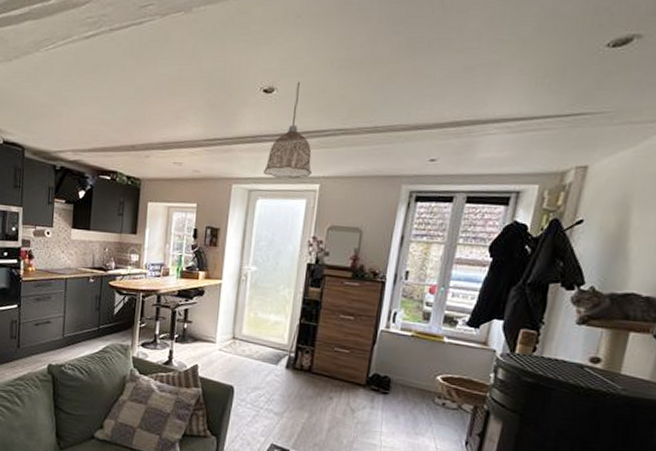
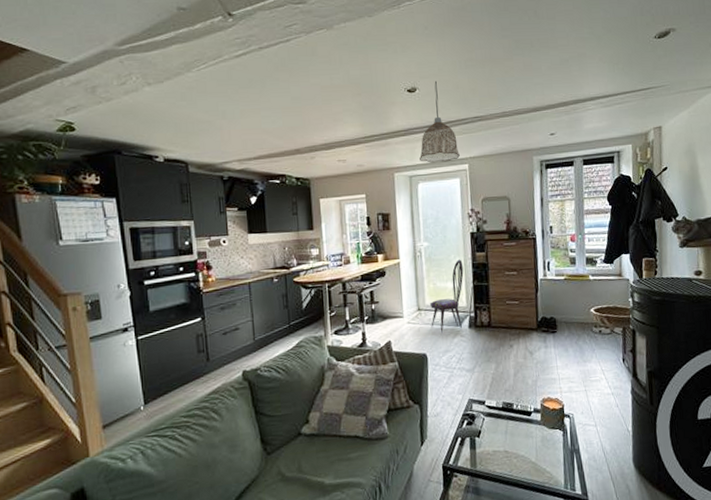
dining chair: none [244,291,292,368] -> present [429,259,464,333]

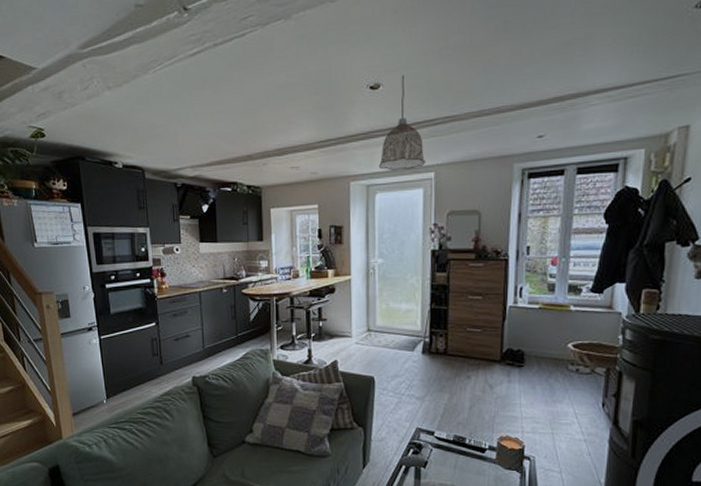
dining chair: present [429,259,464,333] -> none [380,279,420,357]

